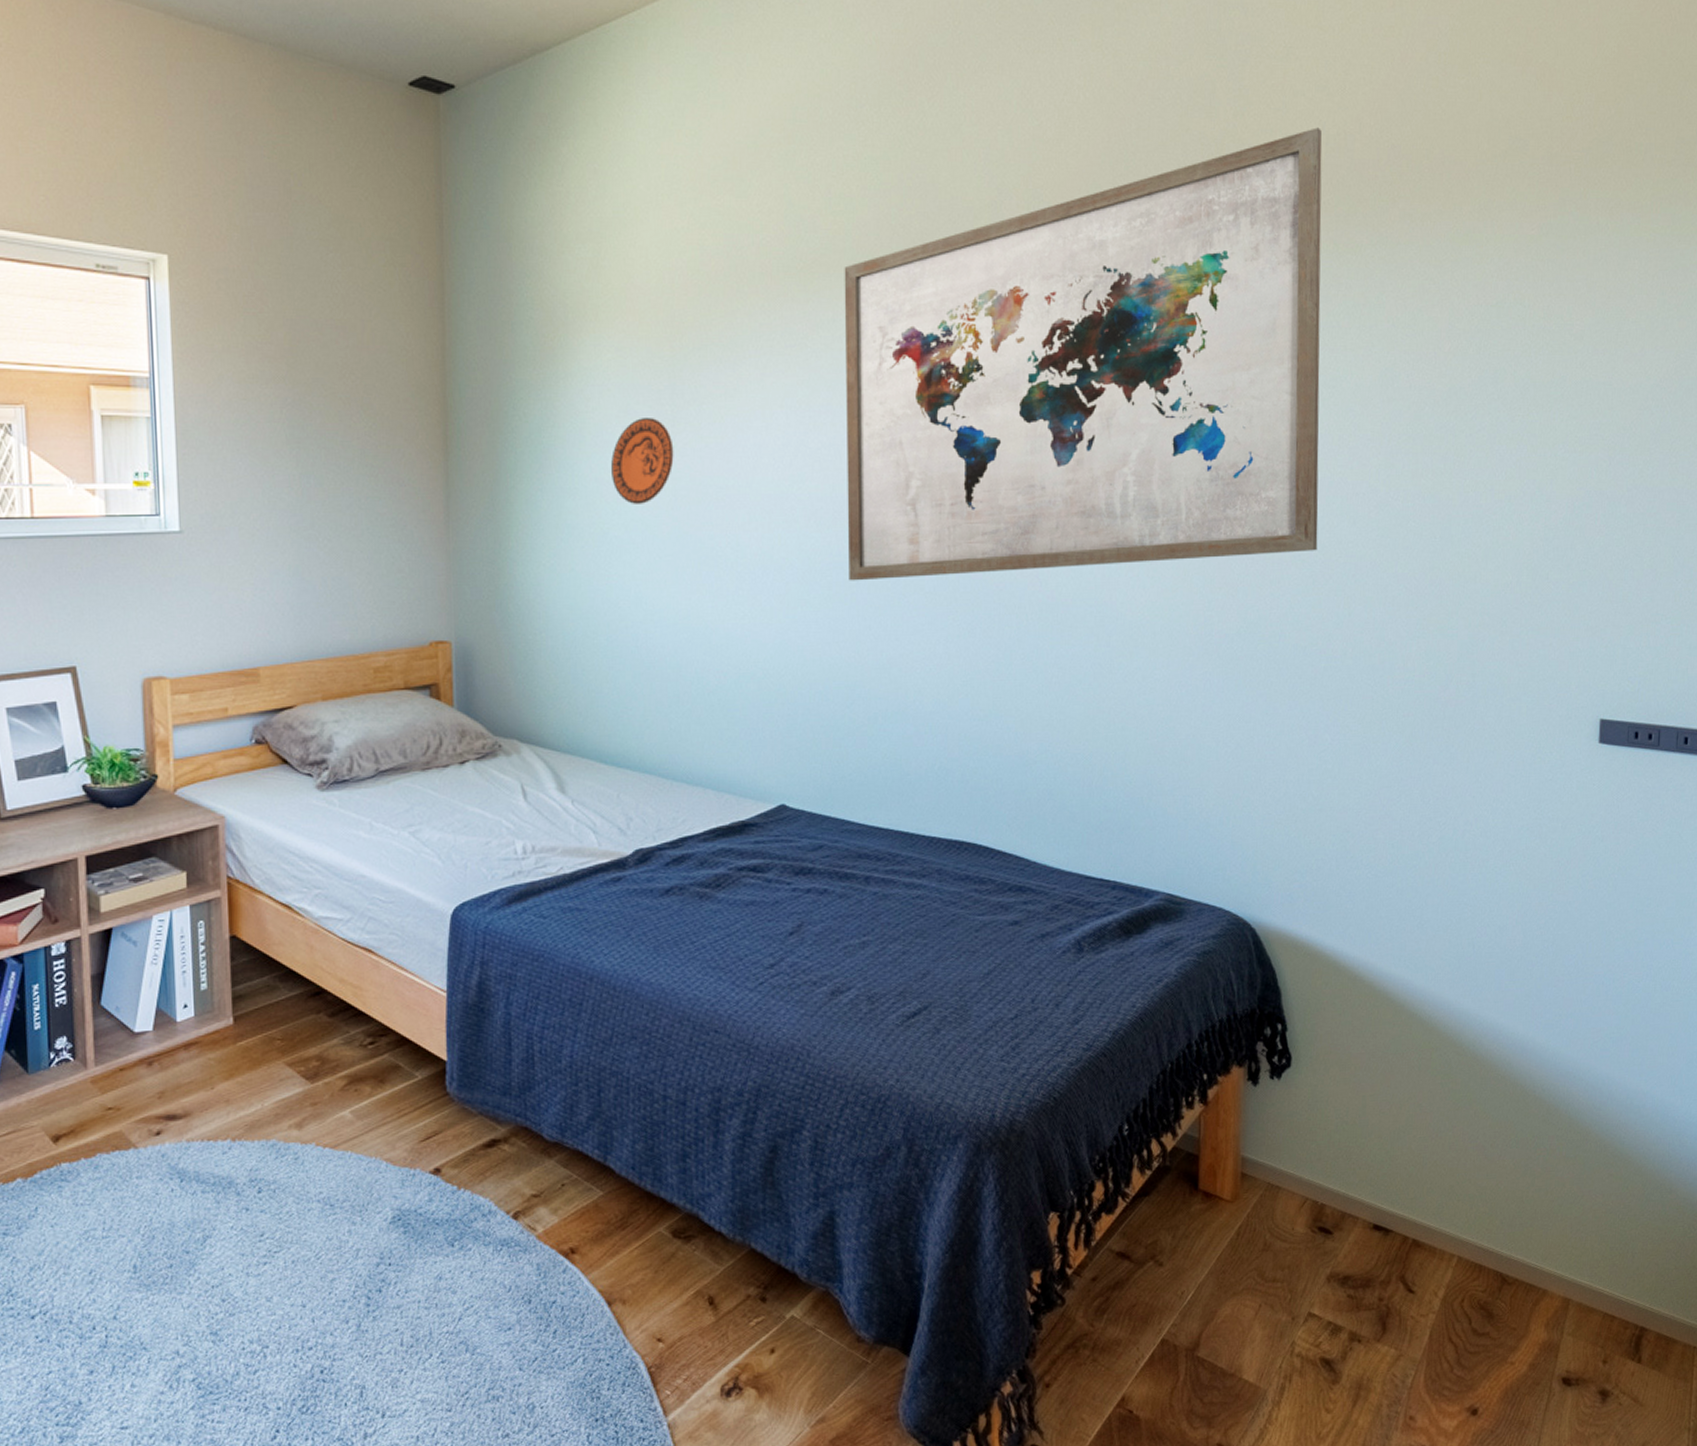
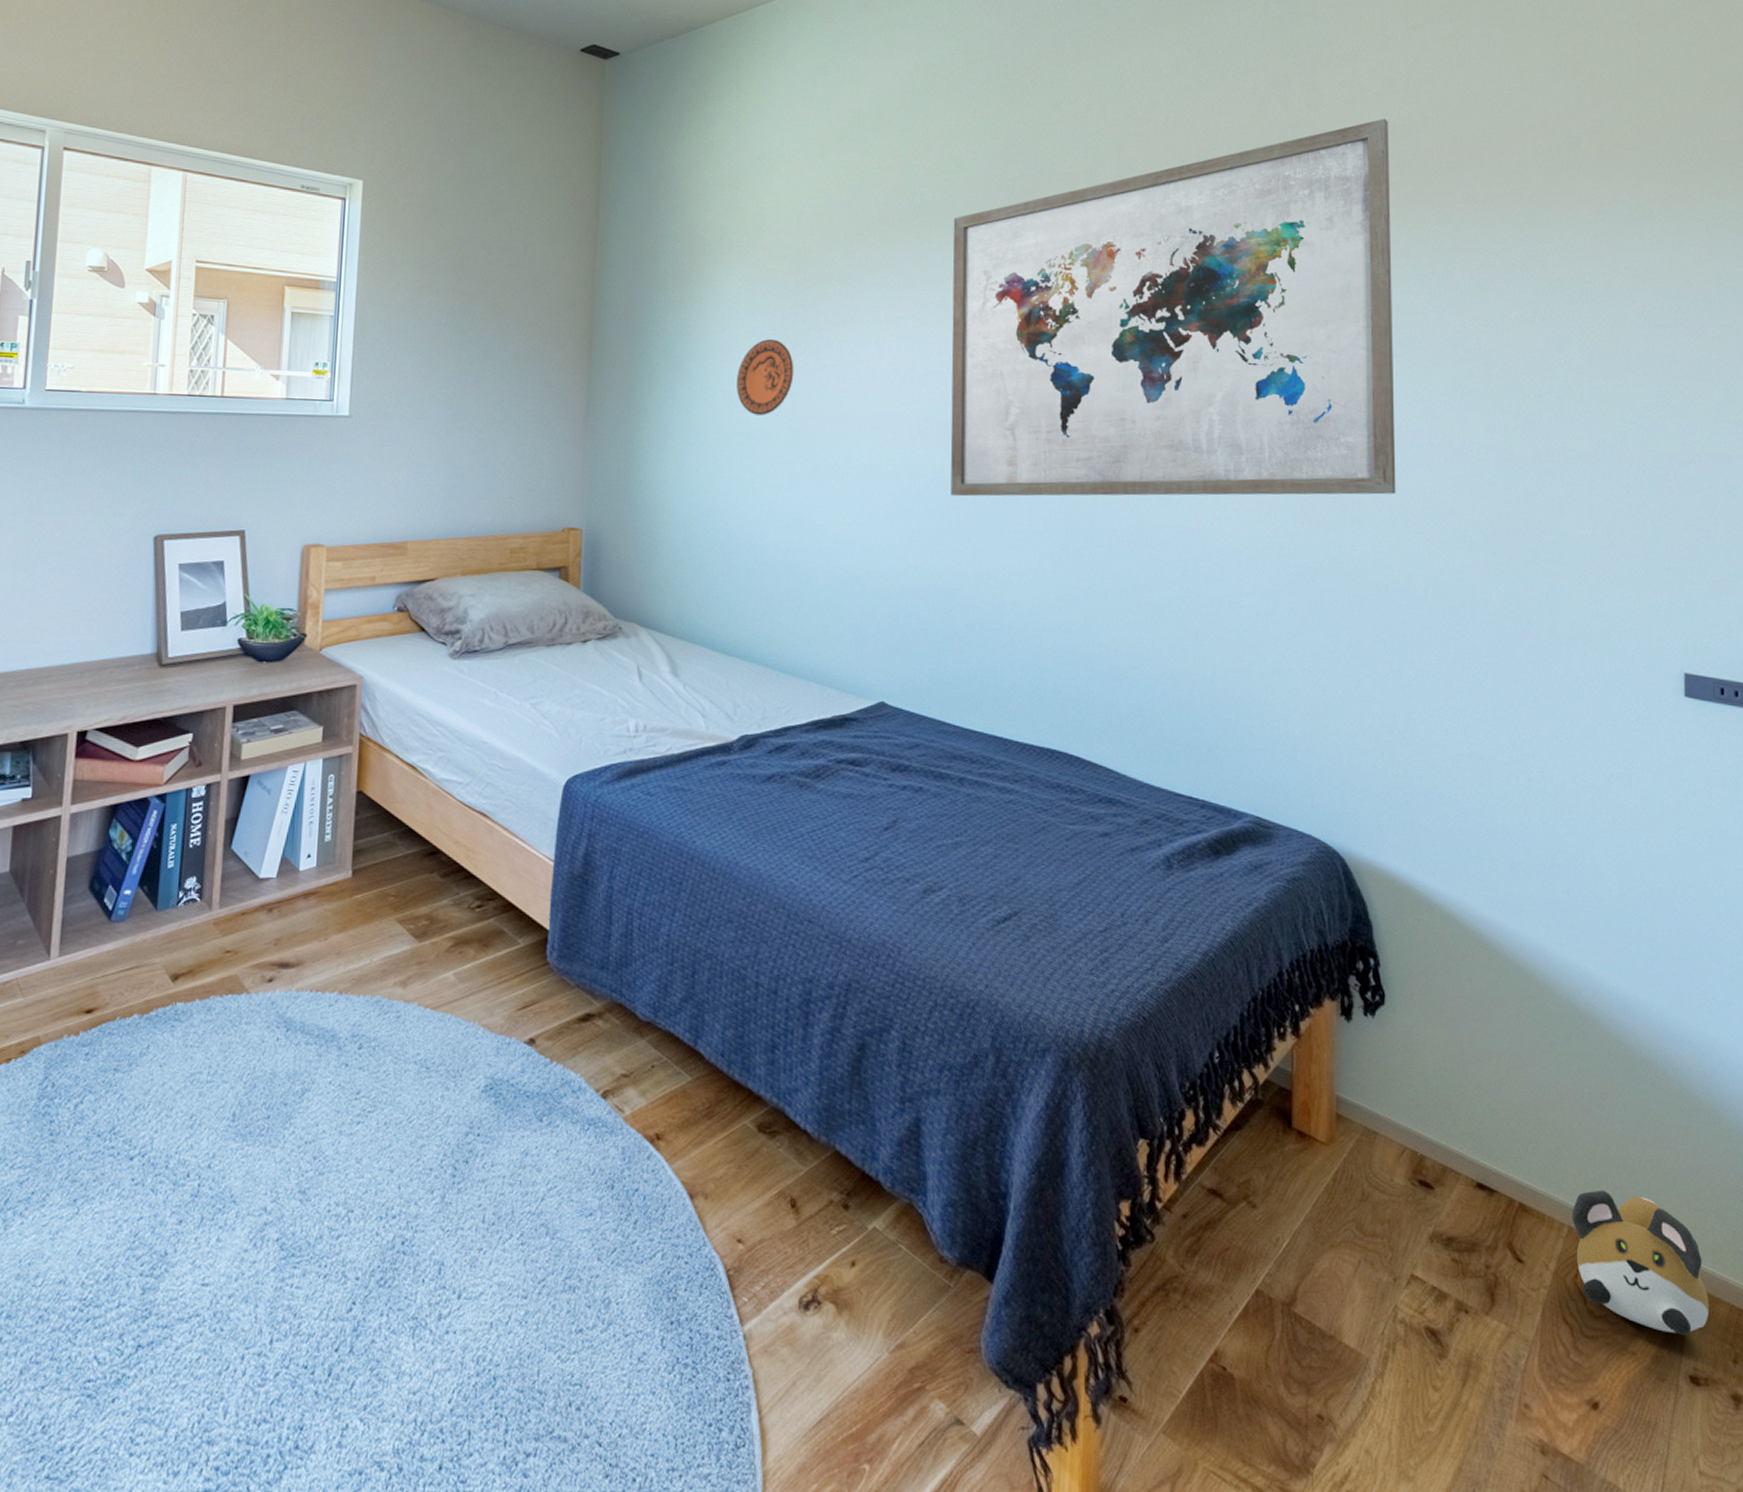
plush toy: none [1461,1221,1585,1343] -> present [1572,1189,1710,1335]

